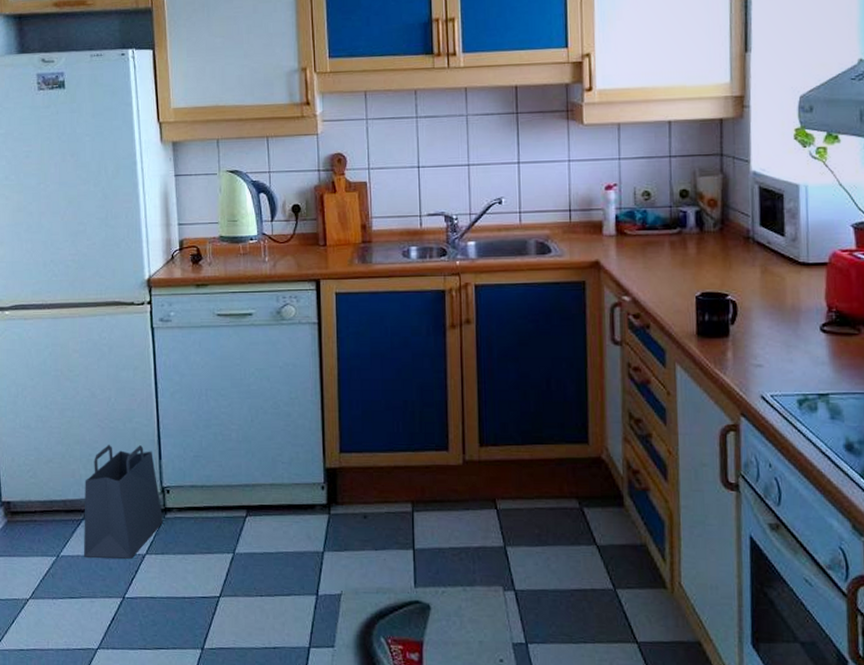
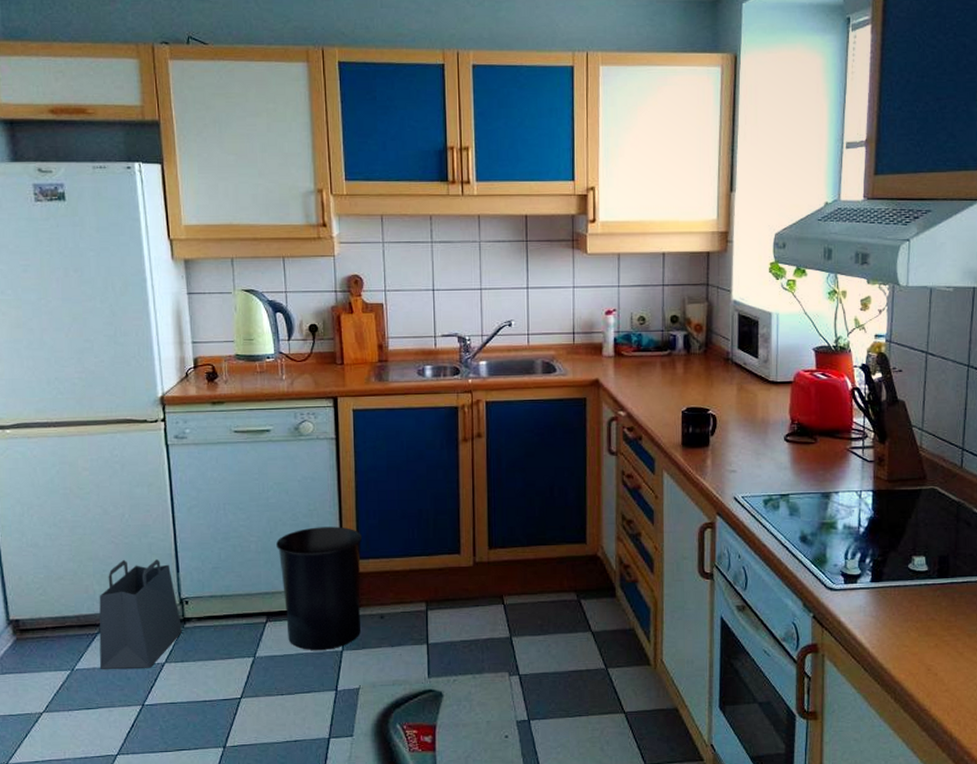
waste bin: none [257,416,345,550] -> present [276,526,363,650]

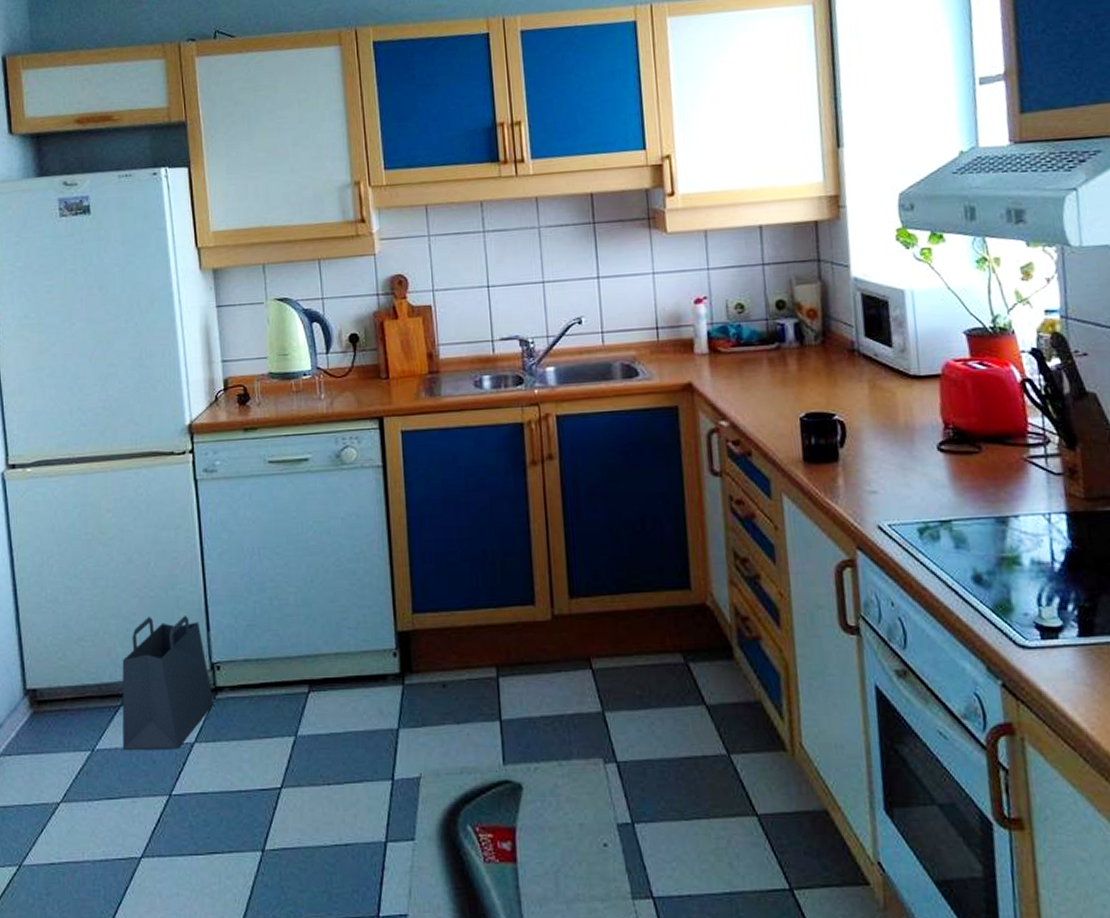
waste bin: present [276,526,363,650] -> none [318,573,419,728]

